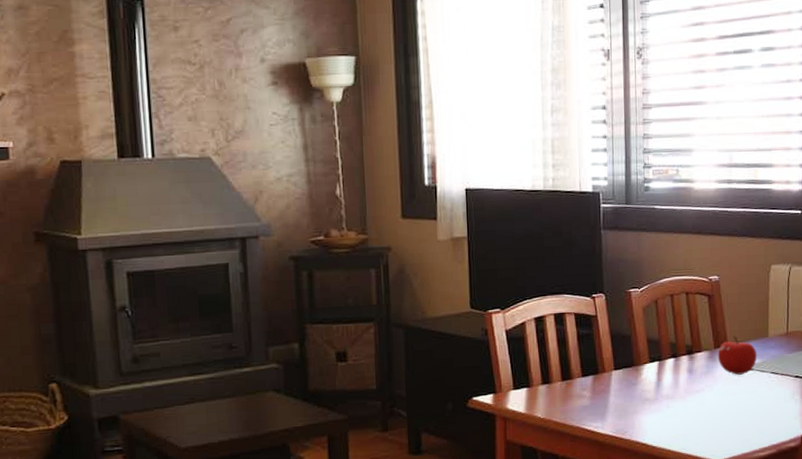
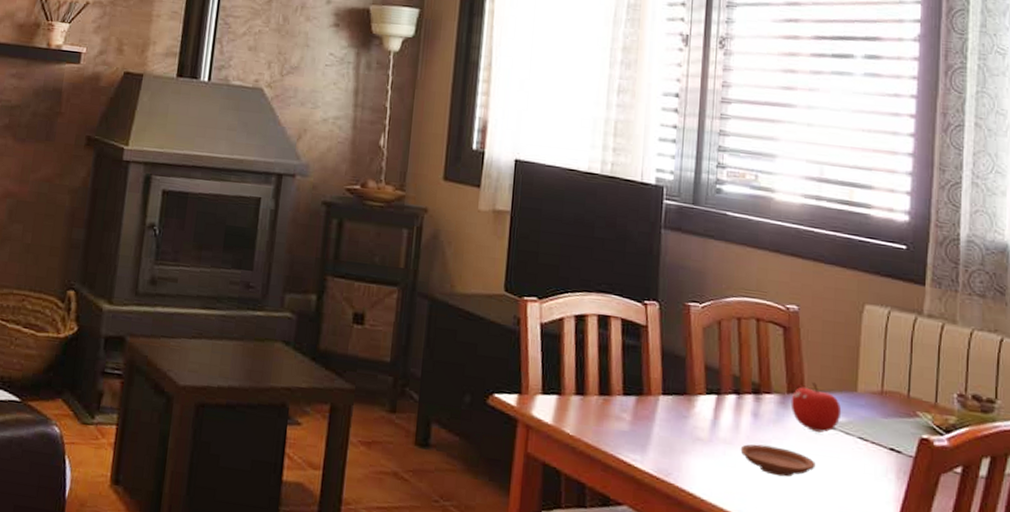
plate: none [680,393,739,416] -> present [740,444,815,477]

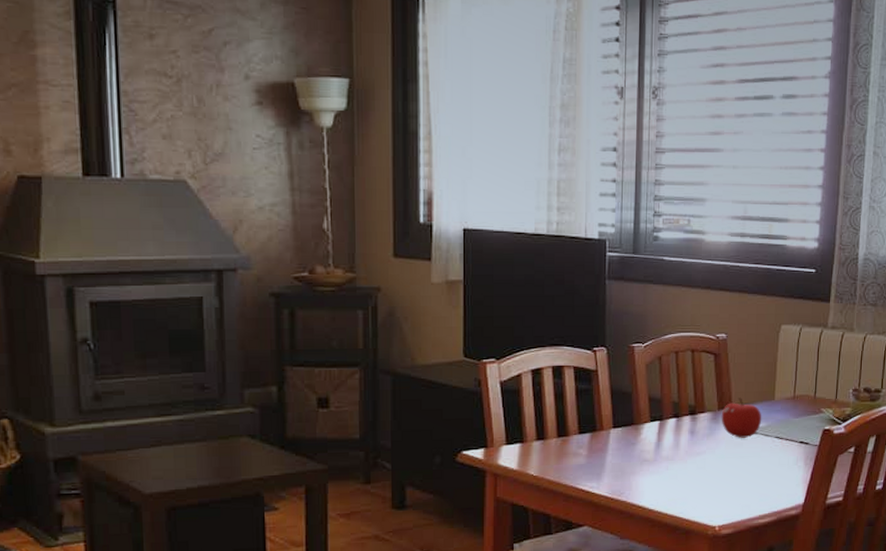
plate: present [740,444,815,477] -> none [680,456,741,480]

